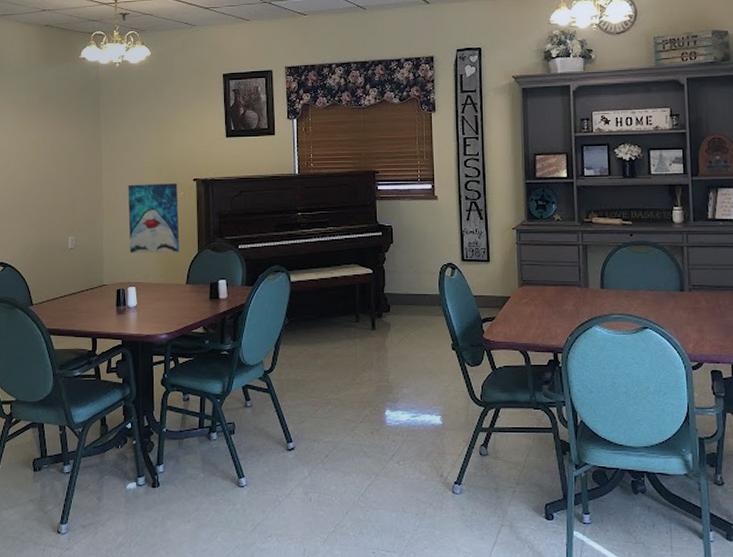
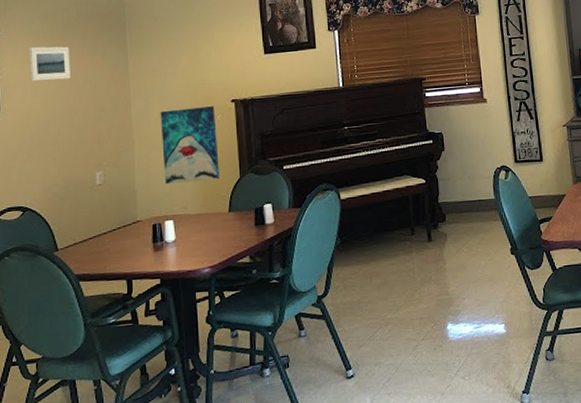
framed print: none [13,116,50,149] -> present [29,46,71,82]

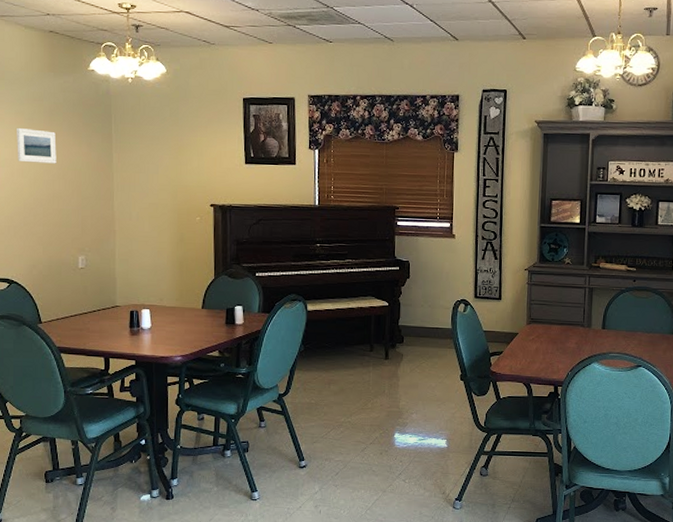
wall art: present [160,106,220,185] -> none [141,206,196,278]

